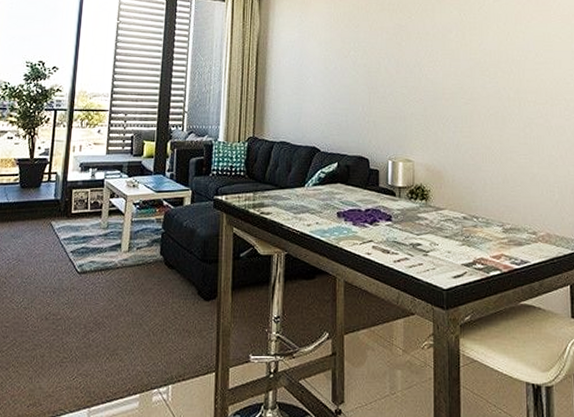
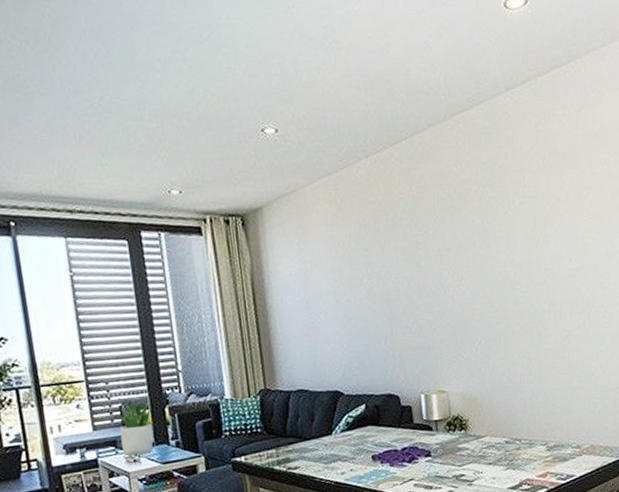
planter: none [126,132,157,181] -> present [119,398,154,456]

